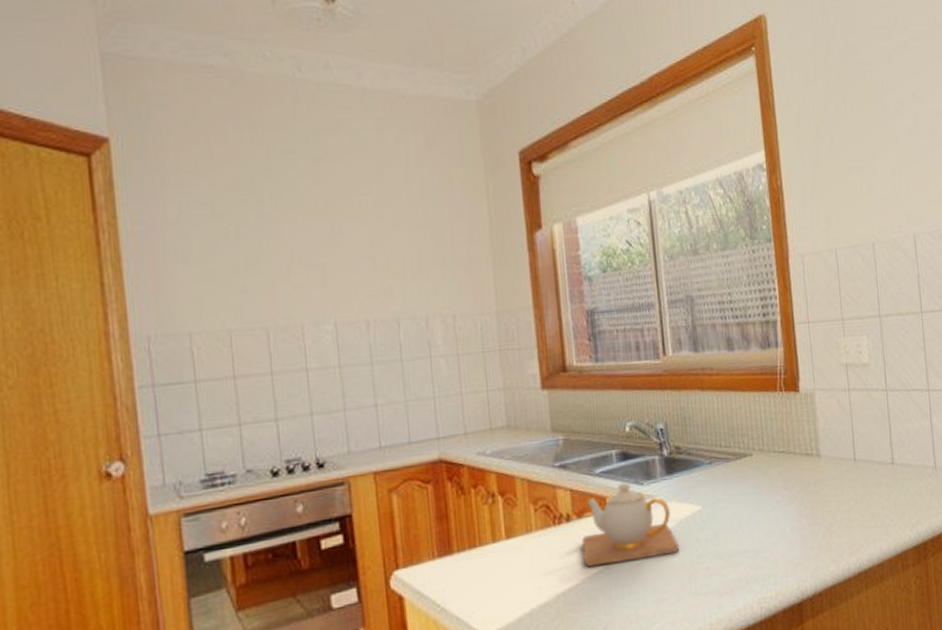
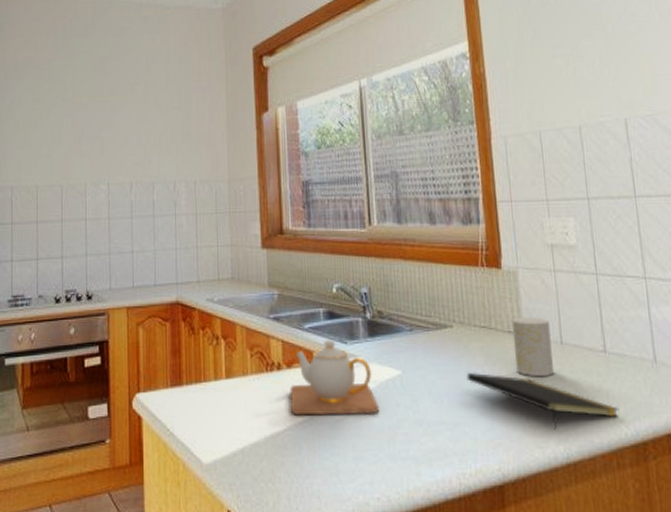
notepad: none [766,497,904,543] -> present [466,372,619,430]
cup: none [809,437,849,495] -> present [511,317,555,377]

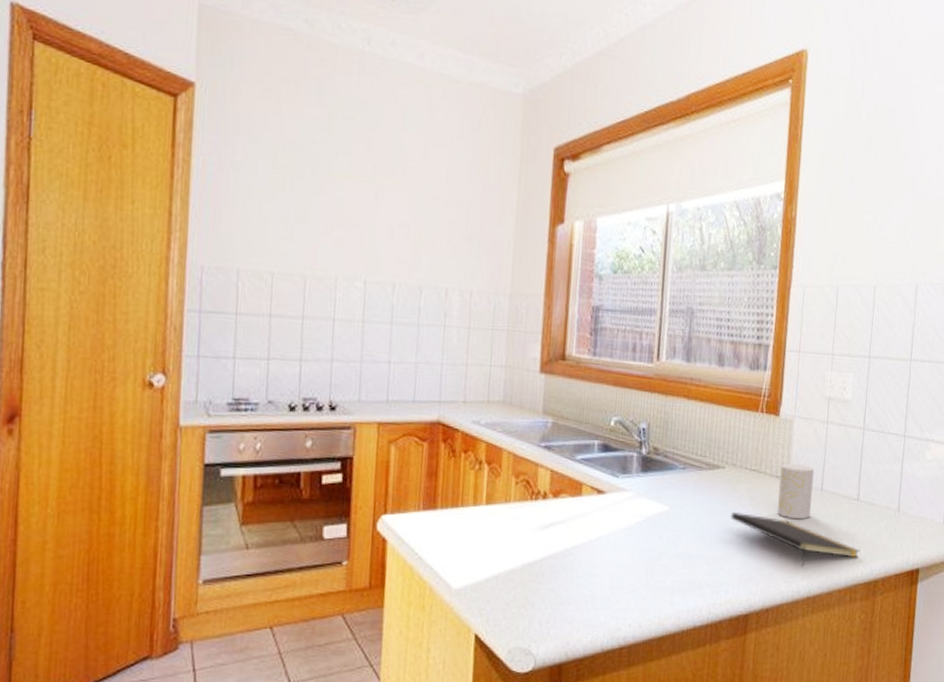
teapot: present [289,339,380,416] -> none [552,472,643,547]

